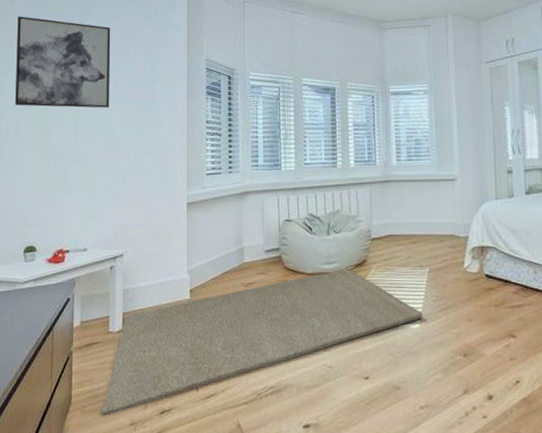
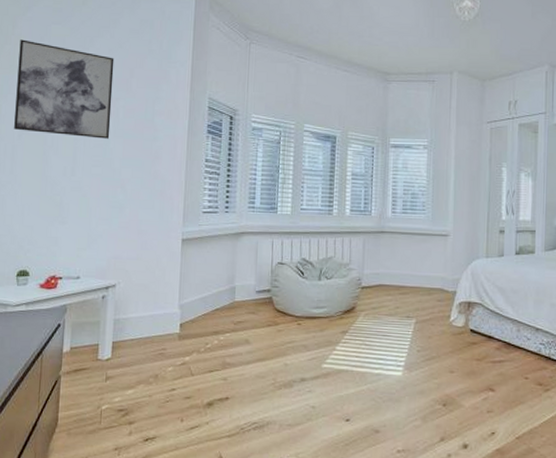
rug: present [100,268,423,416] -> none [85,313,407,440]

